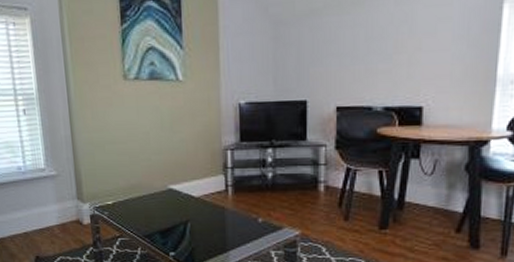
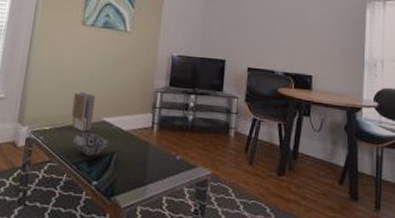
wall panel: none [130,159,159,202] -> present [71,91,96,132]
decorative bowl: none [140,203,181,227] -> present [72,132,110,156]

